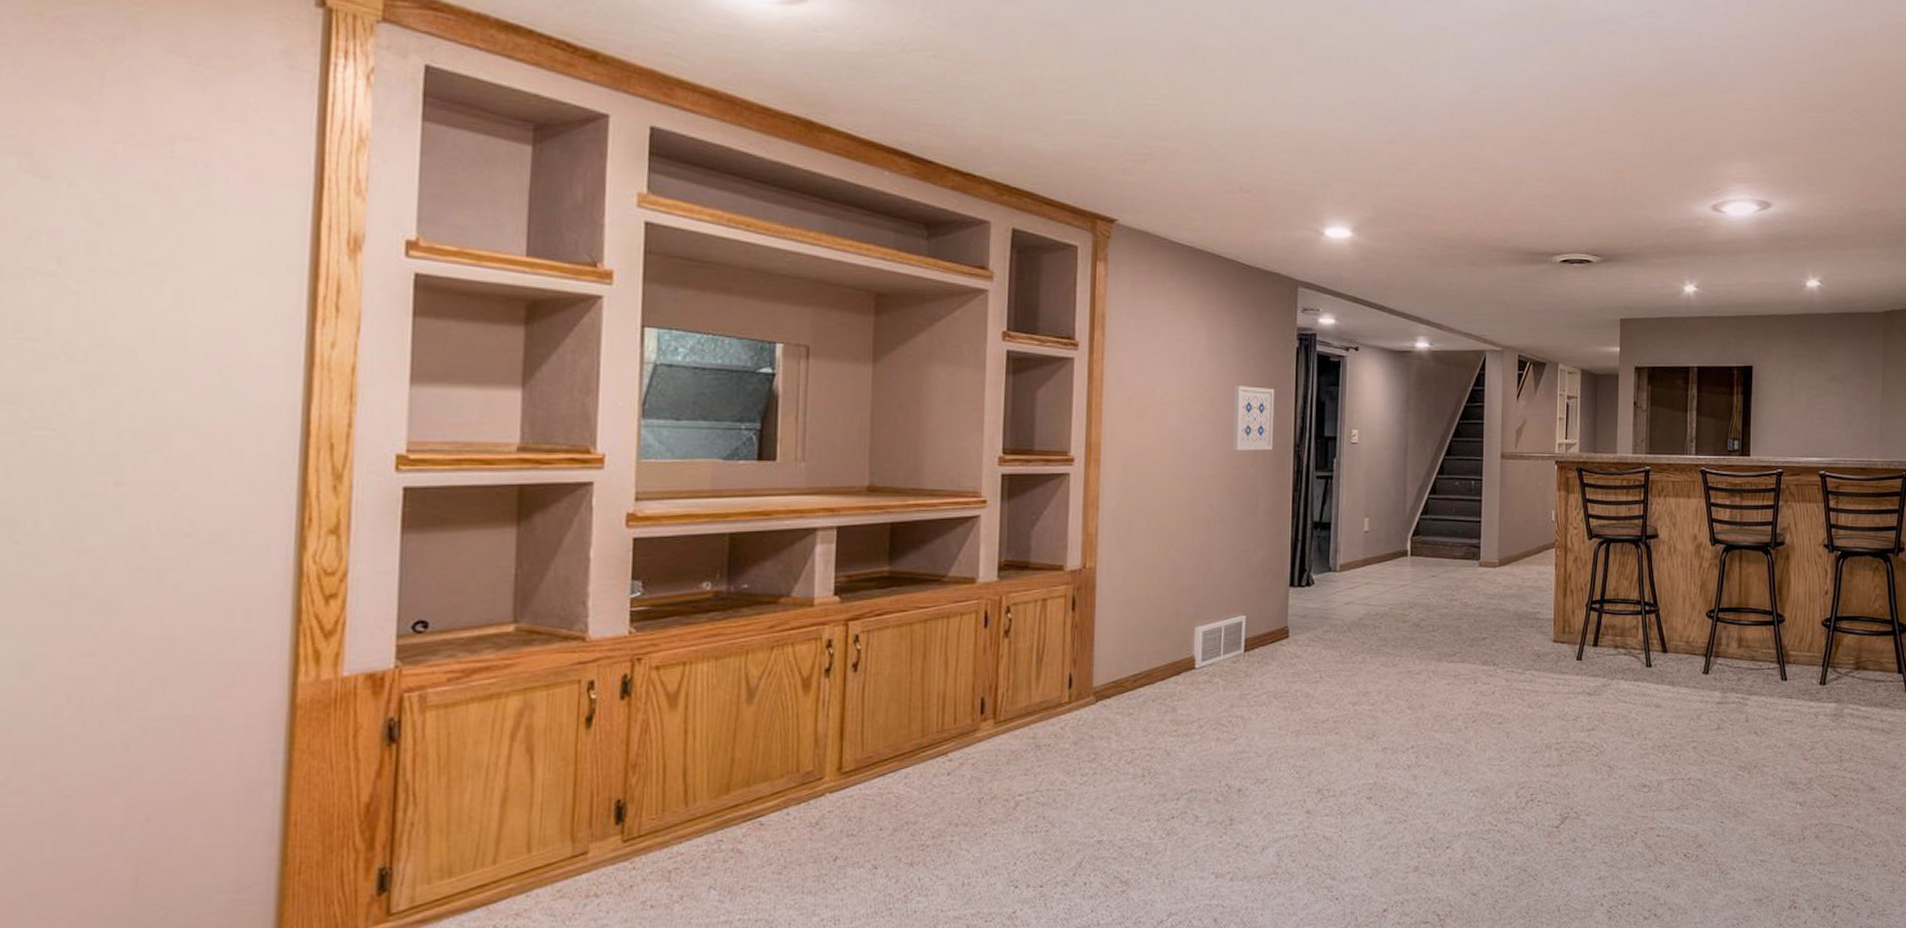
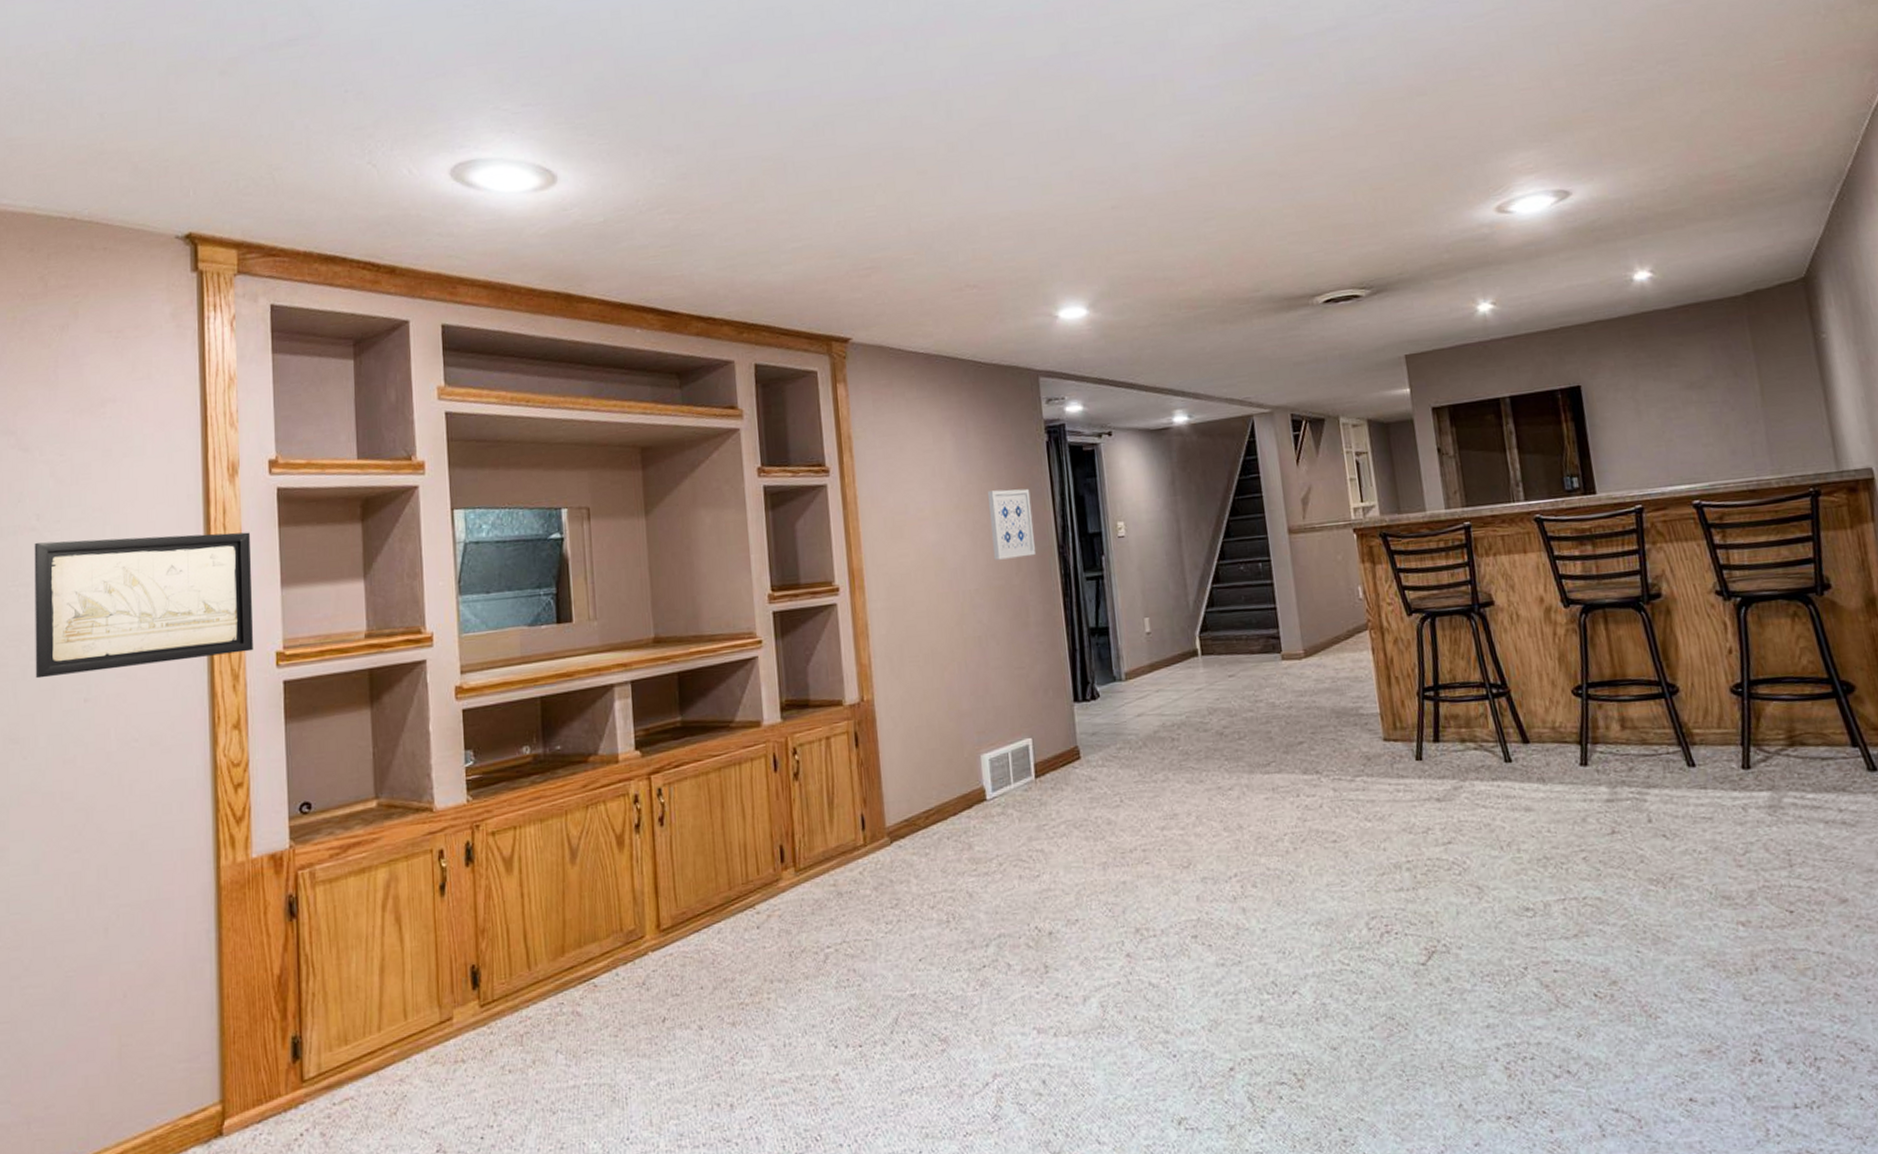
wall art: none [41,290,372,452] -> present [34,532,253,679]

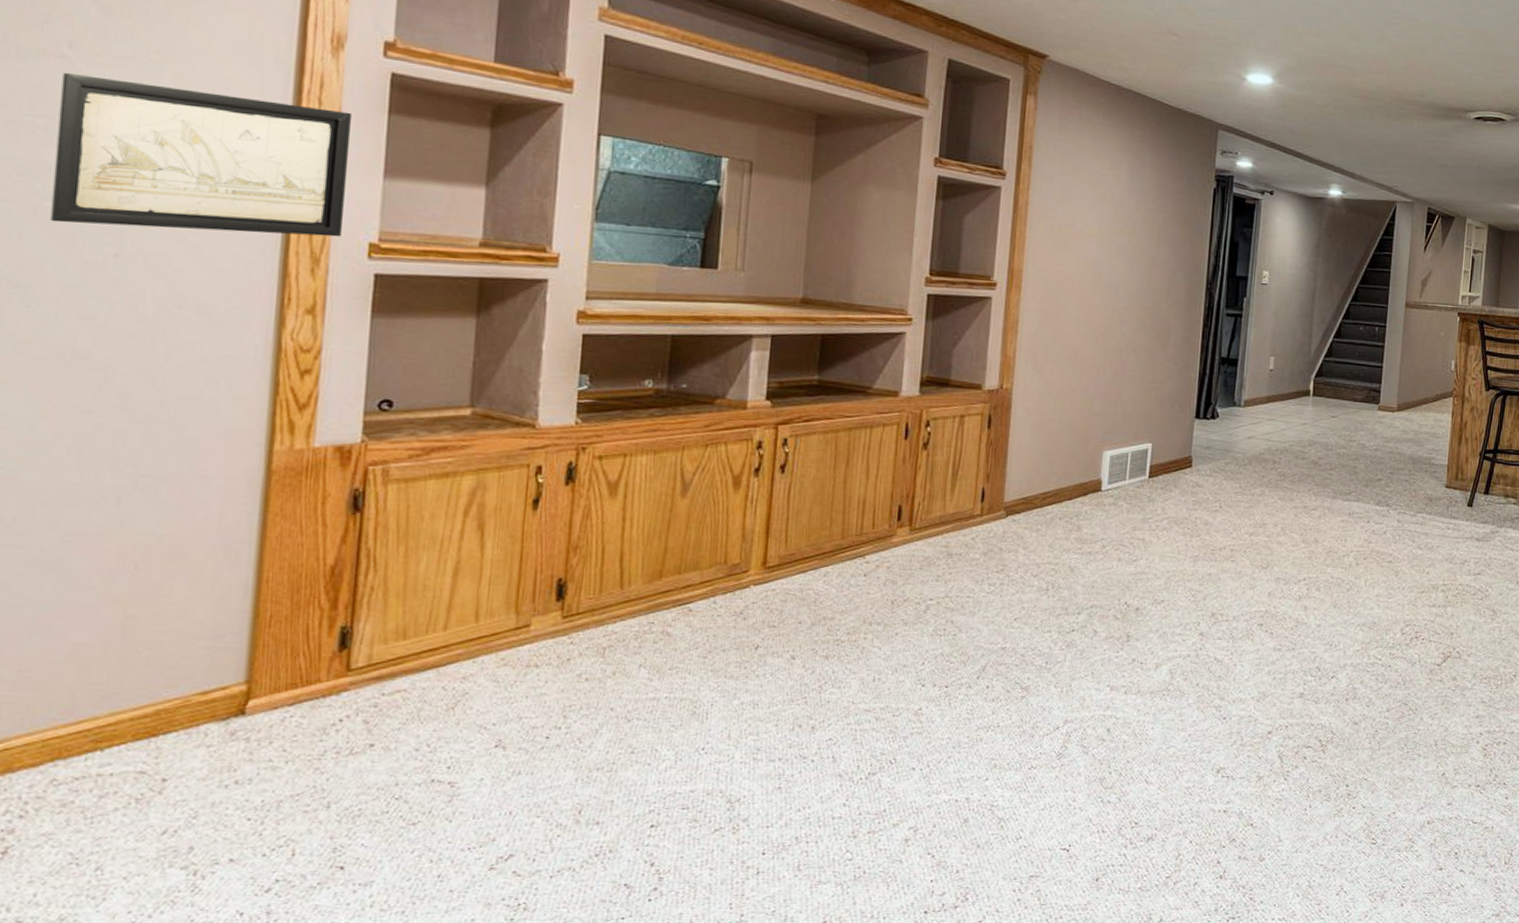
wall art: present [988,488,1036,560] -> none [1147,222,1191,287]

